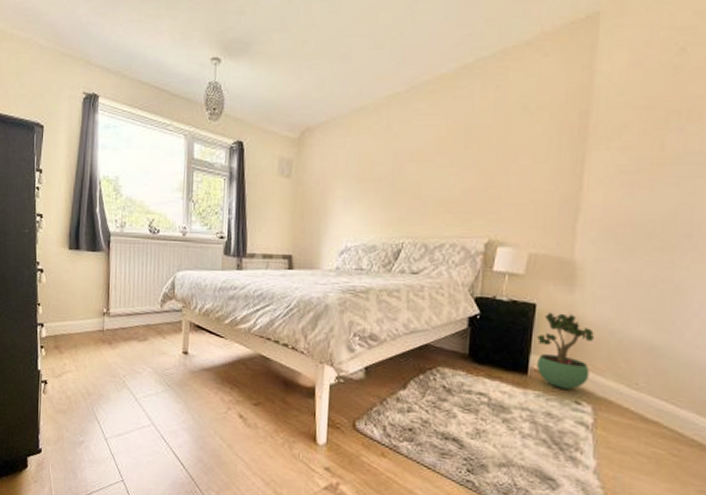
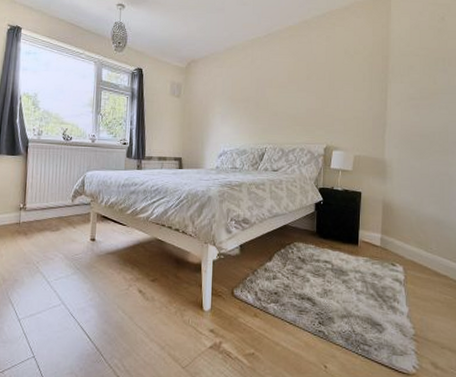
potted plant: present [537,312,594,390] -> none [363,198,401,255]

